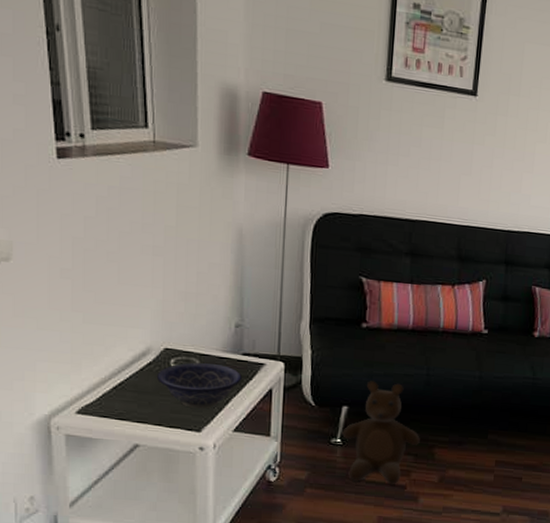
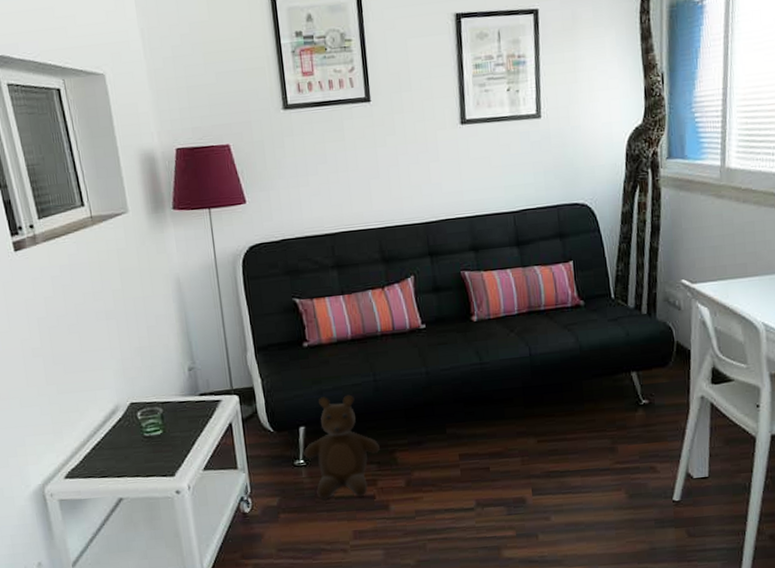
decorative bowl: present [156,362,243,409] -> none [127,408,204,455]

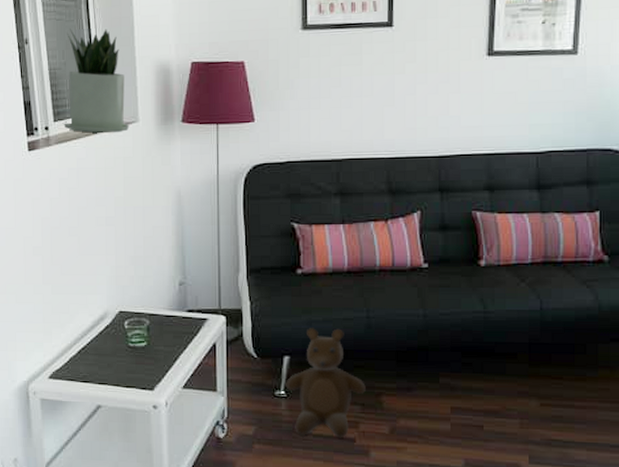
planter: none [41,120,120,228] -> present [62,29,130,134]

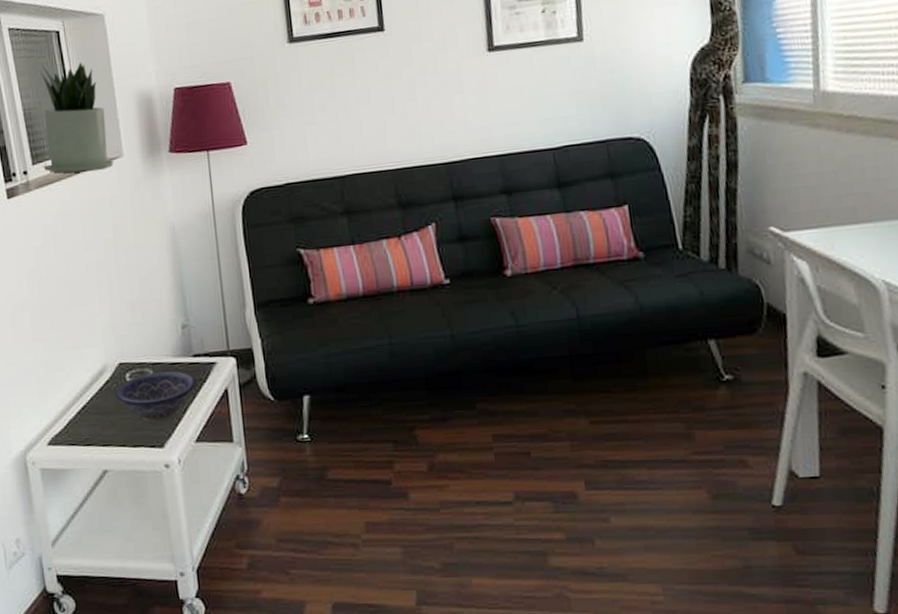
decorative bowl: none [113,323,189,367] -> present [114,371,197,423]
teddy bear: present [286,328,366,438] -> none [308,359,397,482]

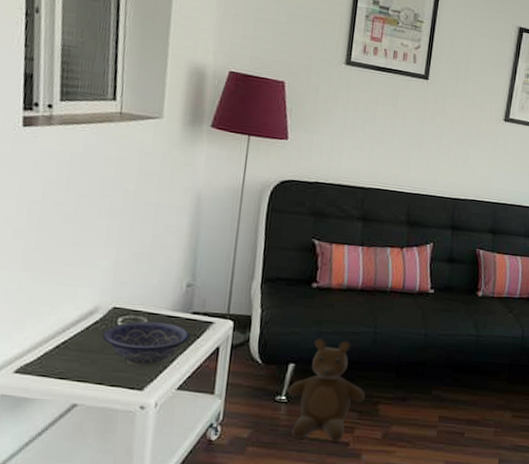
planter: present [39,62,114,174] -> none [71,8,153,126]
teddy bear: none [308,359,397,482] -> present [287,338,365,442]

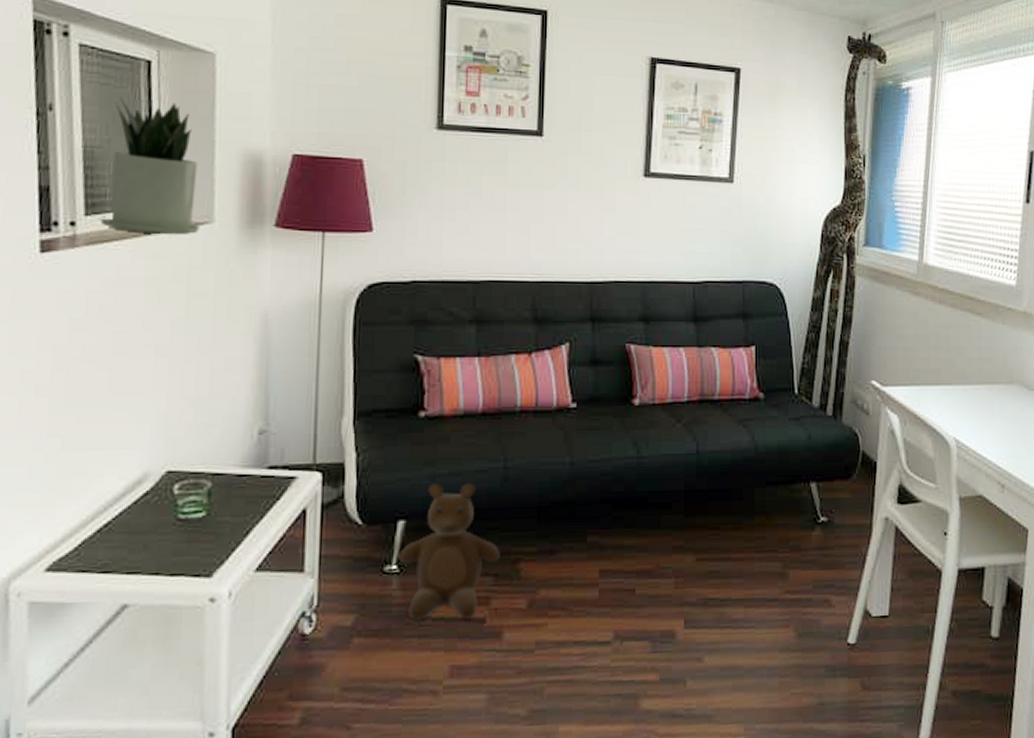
planter: none [71,8,153,126] -> present [98,97,201,236]
decorative bowl: present [101,321,191,367] -> none [154,485,268,546]

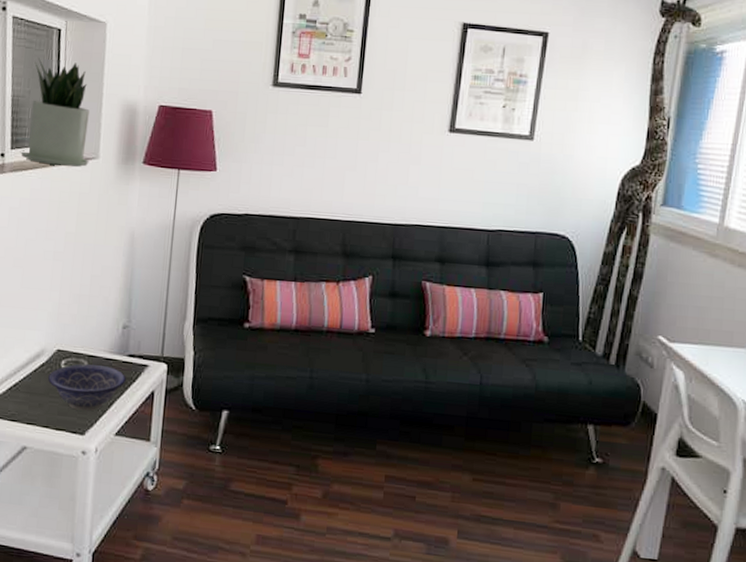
decorative bowl: none [154,485,268,546] -> present [47,364,127,411]
teddy bear: present [399,483,500,621] -> none [221,383,303,499]

